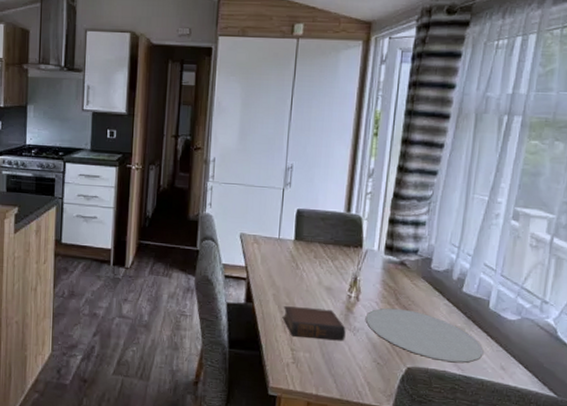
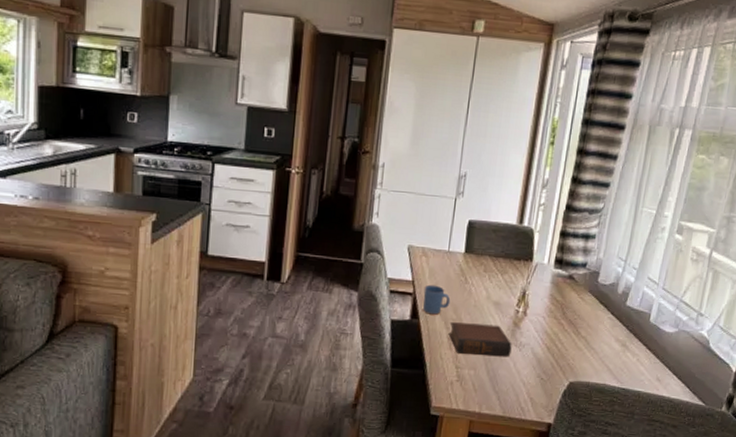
mug: none [256,270,283,299] -> present [423,284,451,315]
placemat: present [366,308,484,363] -> none [532,322,642,376]

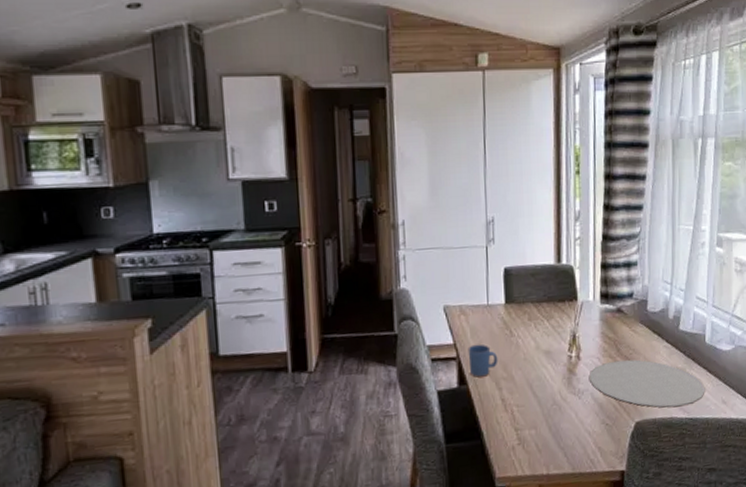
book: present [448,322,512,357] -> none [501,375,571,414]
placemat: none [532,322,642,376] -> present [590,359,705,408]

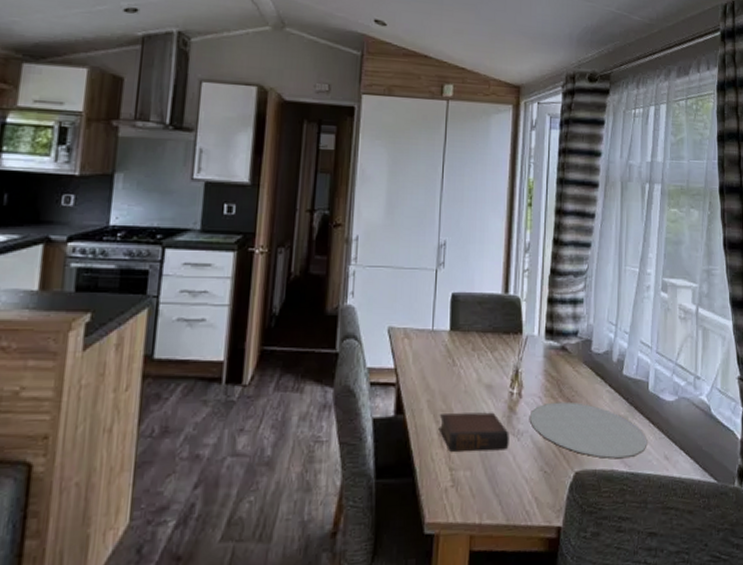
mug: present [468,344,498,378] -> none [408,371,439,407]
book: none [501,375,571,414] -> present [438,412,509,452]

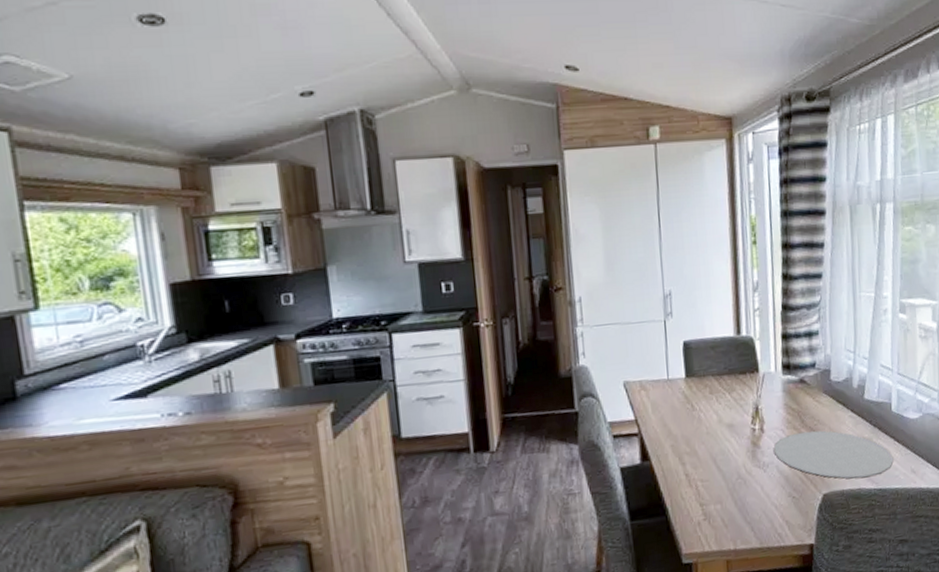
book: present [438,412,509,452] -> none [684,448,756,489]

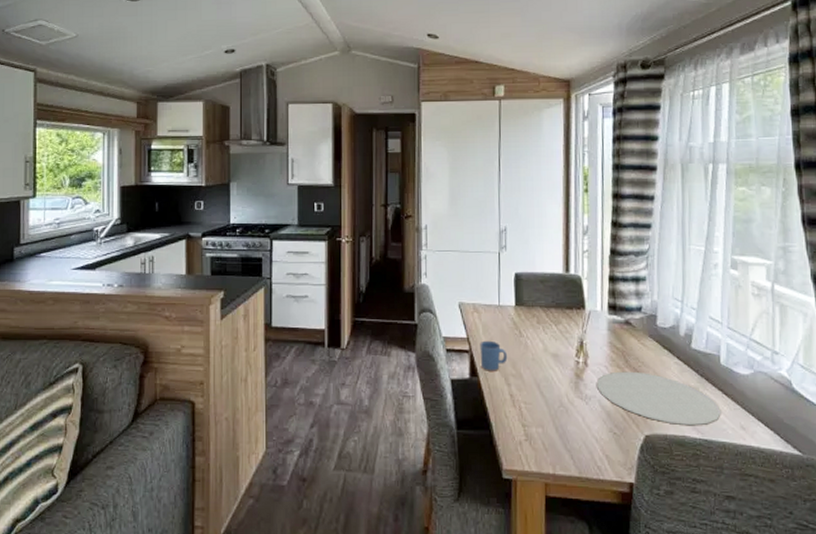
mug: none [649,419,681,453] -> present [480,340,508,371]

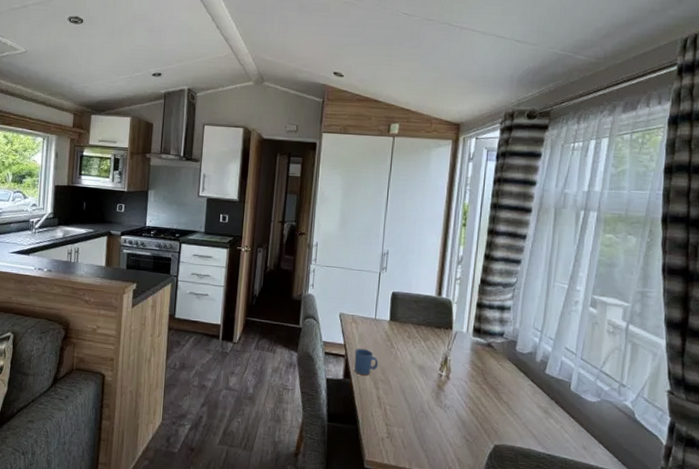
placemat: present [597,371,721,426] -> none [456,387,566,442]

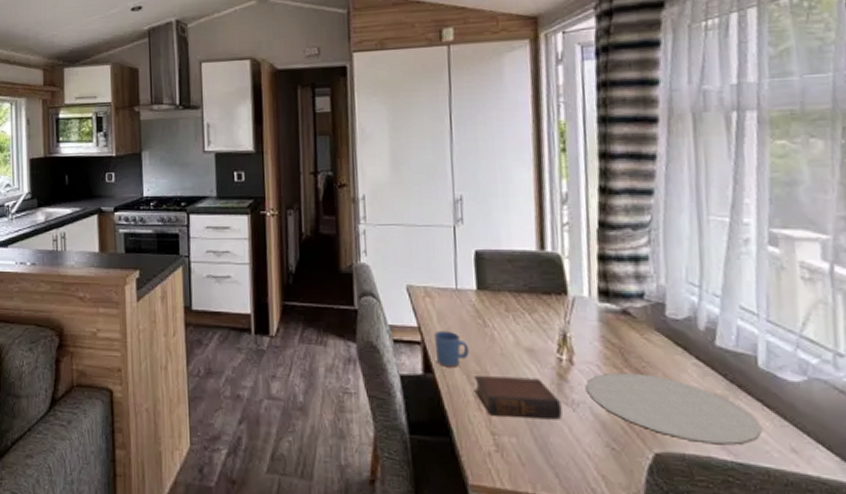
book: none [378,383,437,418] -> present [473,376,562,420]
placemat: none [456,387,566,442] -> present [587,372,762,445]

